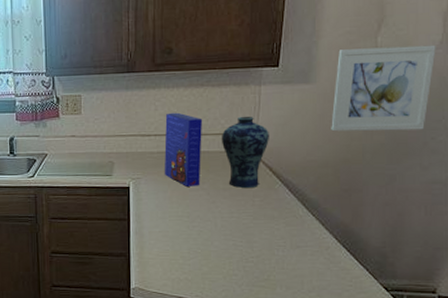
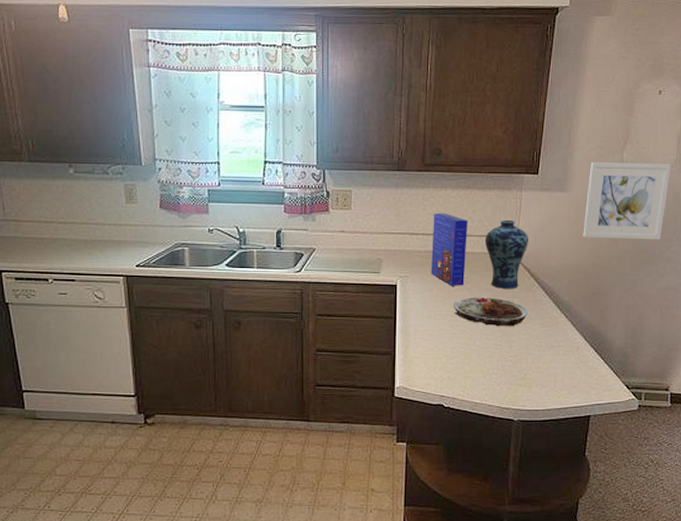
plate: none [189,197,270,227] -> present [453,297,528,327]

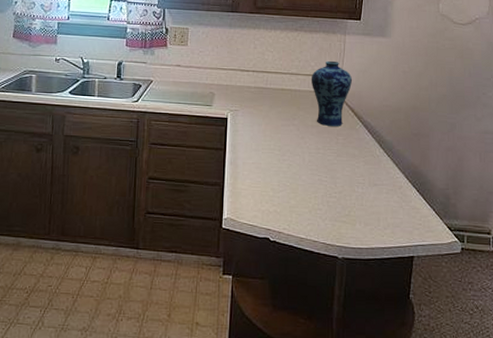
cereal box: present [430,213,469,286] -> none [259,52,296,122]
plate: present [453,297,528,327] -> none [281,133,352,163]
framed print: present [583,162,671,240] -> none [403,11,484,86]

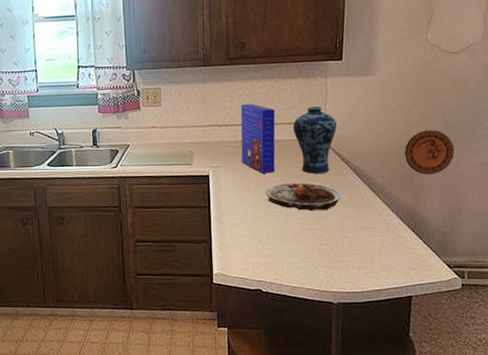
cereal box: none [259,52,296,122] -> present [240,103,276,174]
plate: none [281,133,352,163] -> present [266,182,341,211]
decorative plate: none [413,94,459,138] -> present [404,130,454,175]

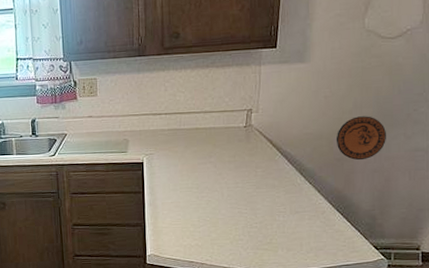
cereal box: present [240,103,276,174] -> none [174,92,209,160]
plate: present [266,182,341,211] -> none [198,168,272,196]
vase: present [292,106,337,174] -> none [225,94,269,160]

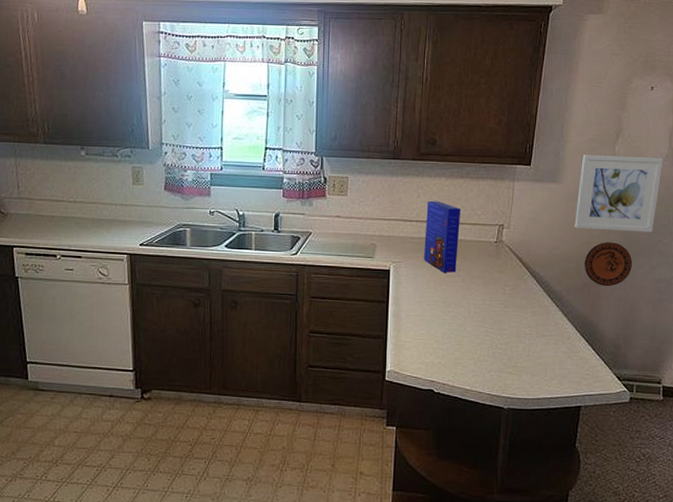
cereal box: none [174,92,209,160] -> present [423,200,462,273]
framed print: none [324,24,417,106] -> present [574,155,663,232]

